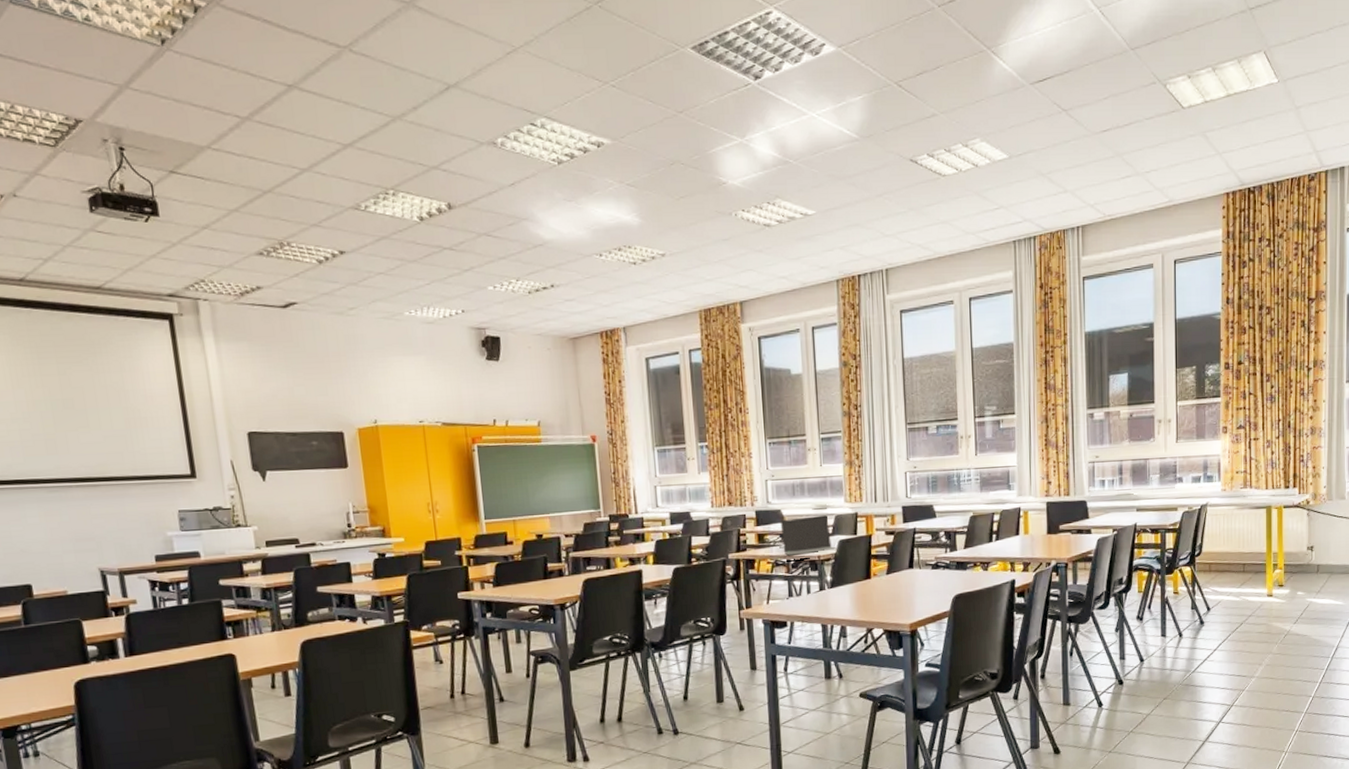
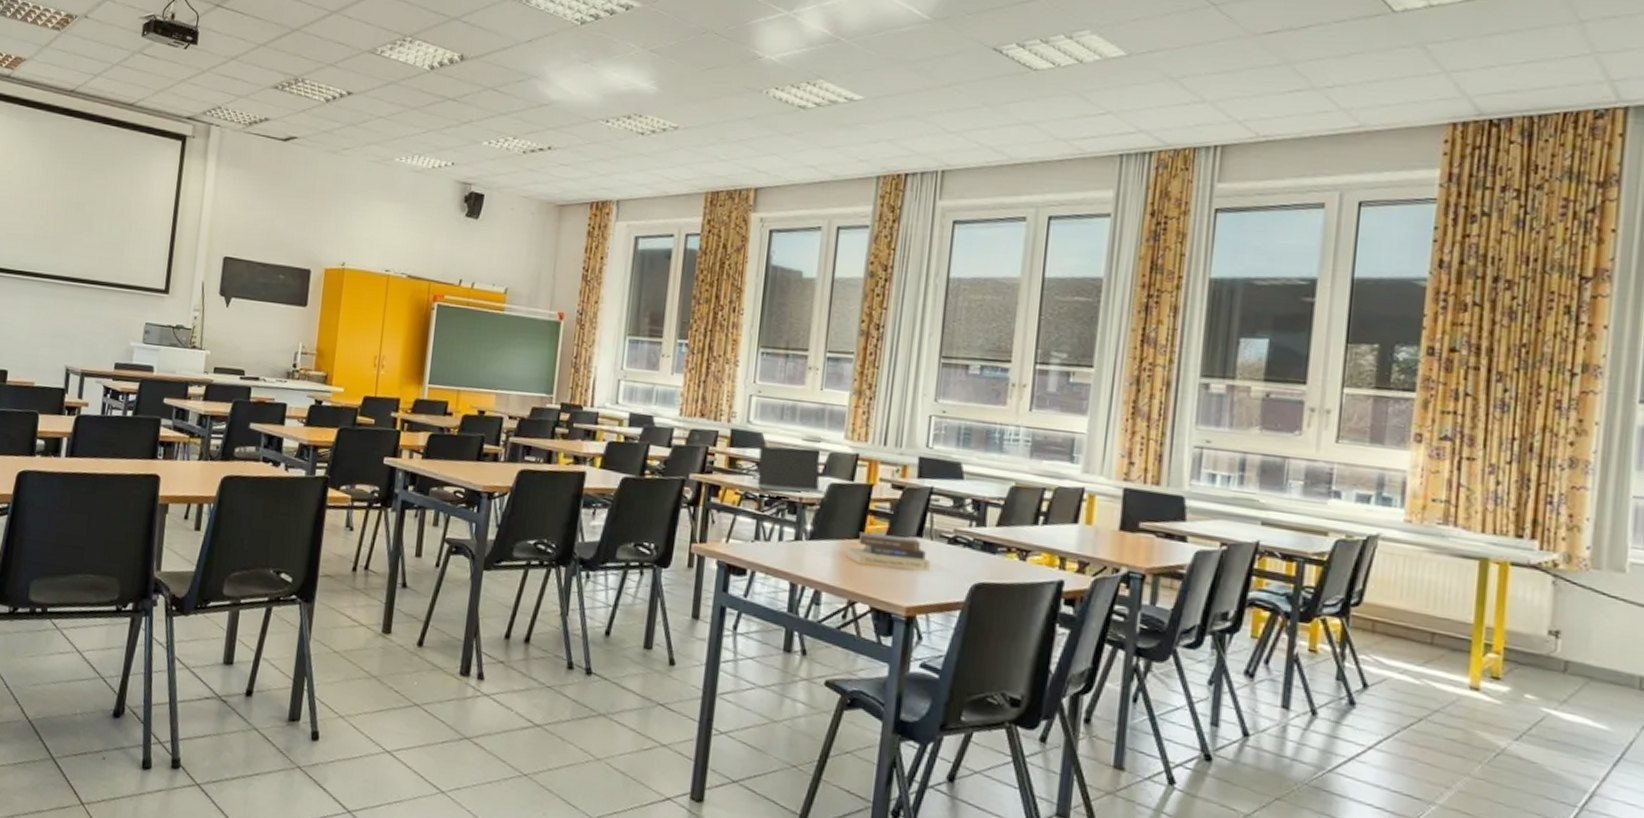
books: none [860,570,922,599] -> present [846,531,930,572]

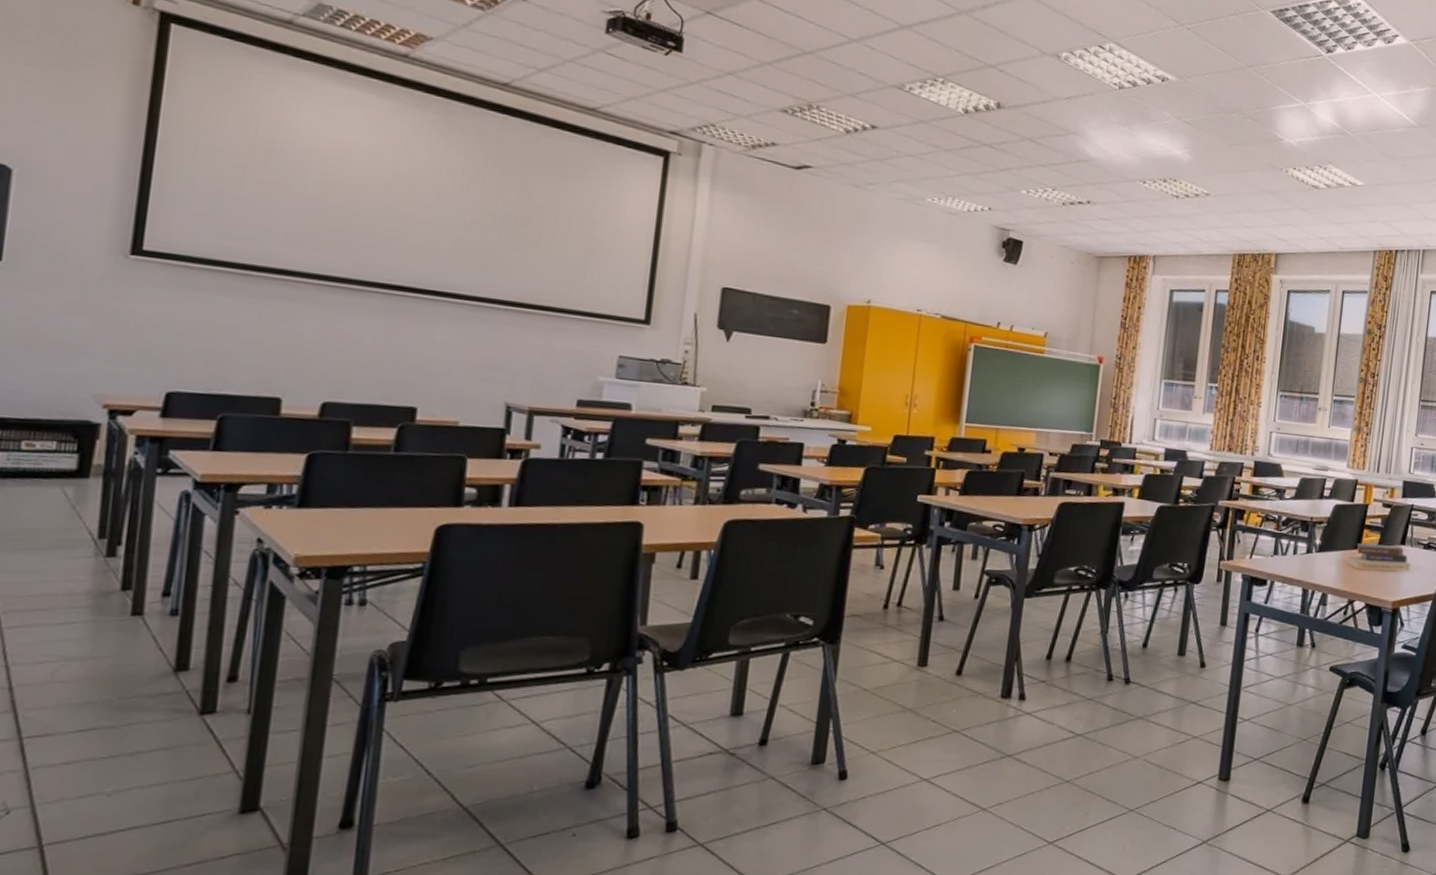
laptop: present [757,445,825,494] -> none [1276,474,1331,514]

